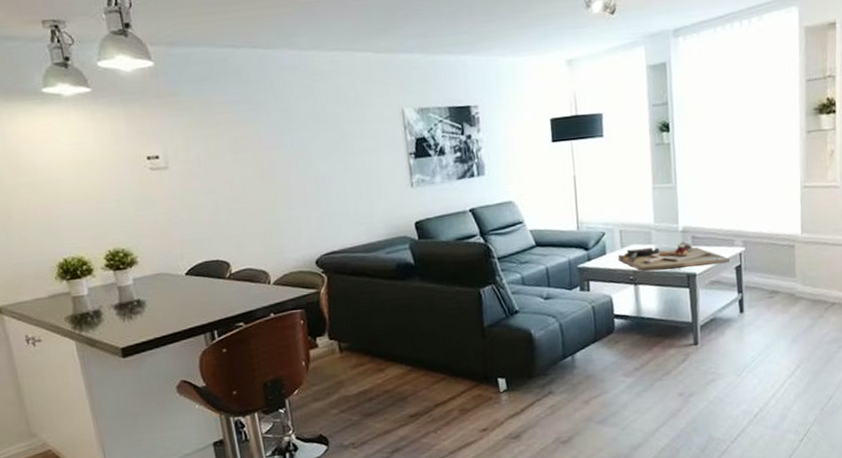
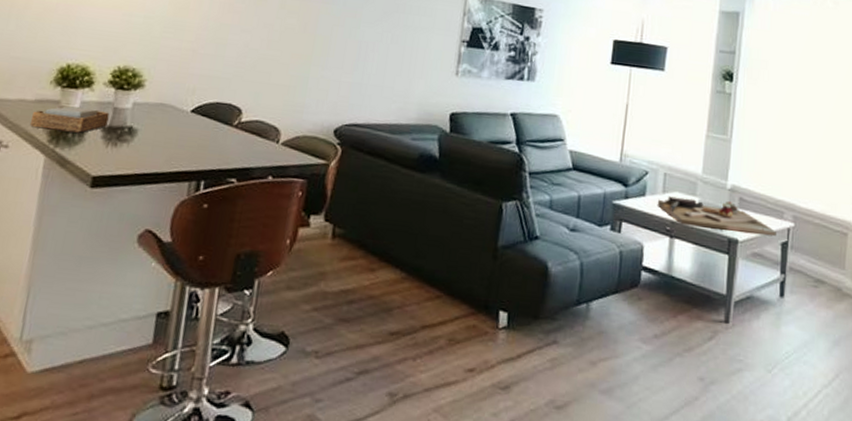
napkin holder: none [51,292,118,320] -> present [30,106,110,133]

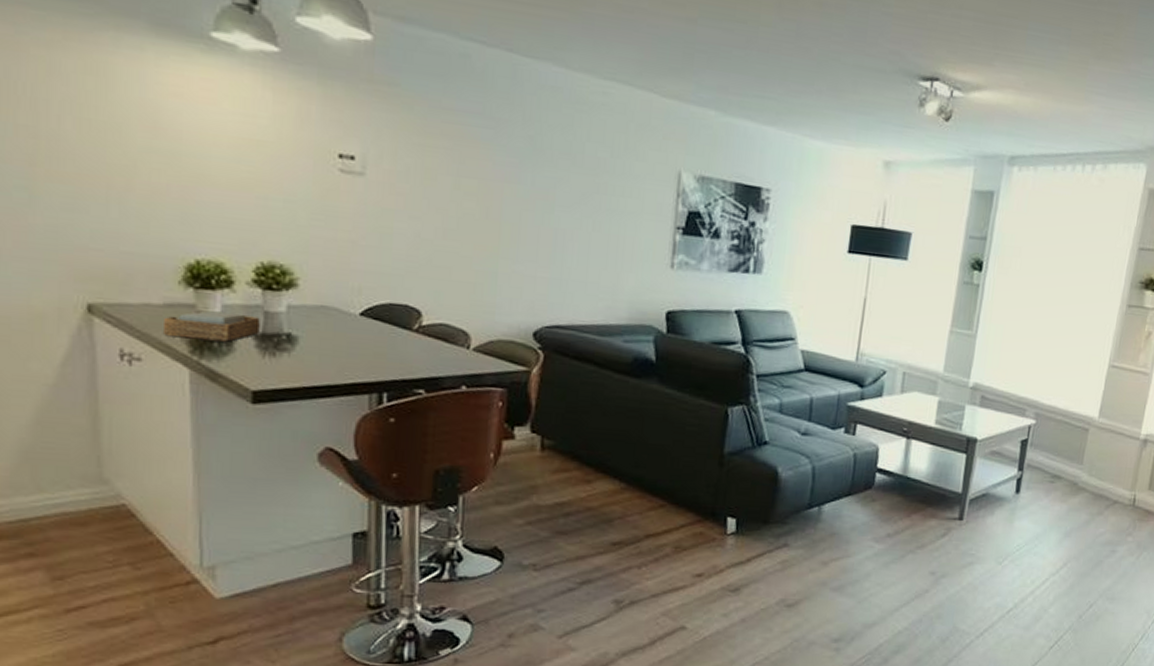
decorative tray: present [657,196,776,237] -> none [894,396,1017,435]

